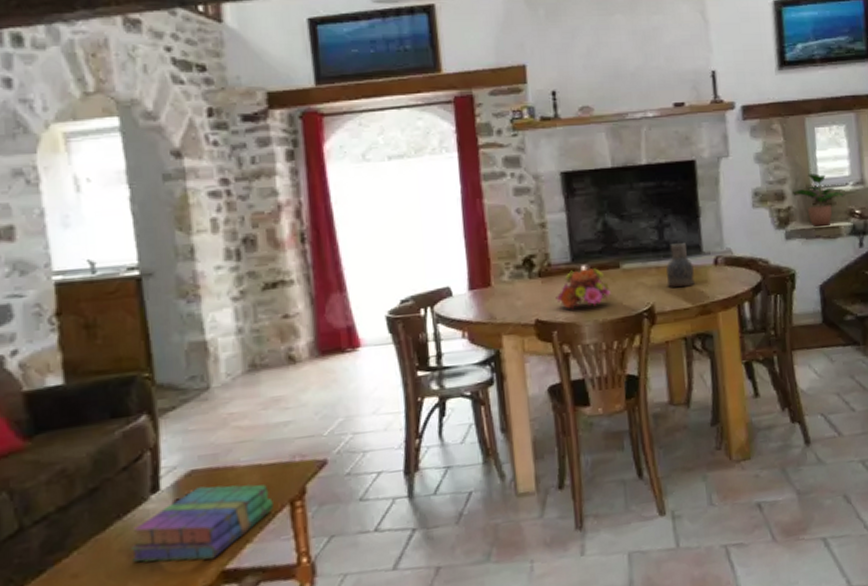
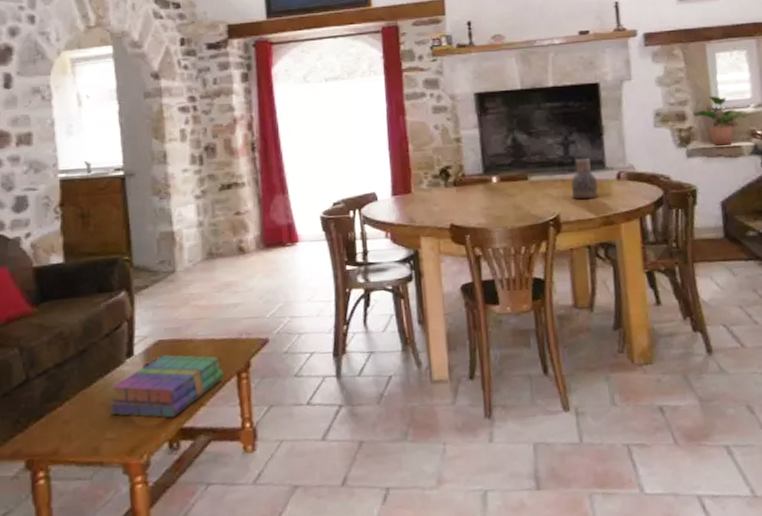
flower bouquet: present [556,268,611,310] -> none [469,179,519,217]

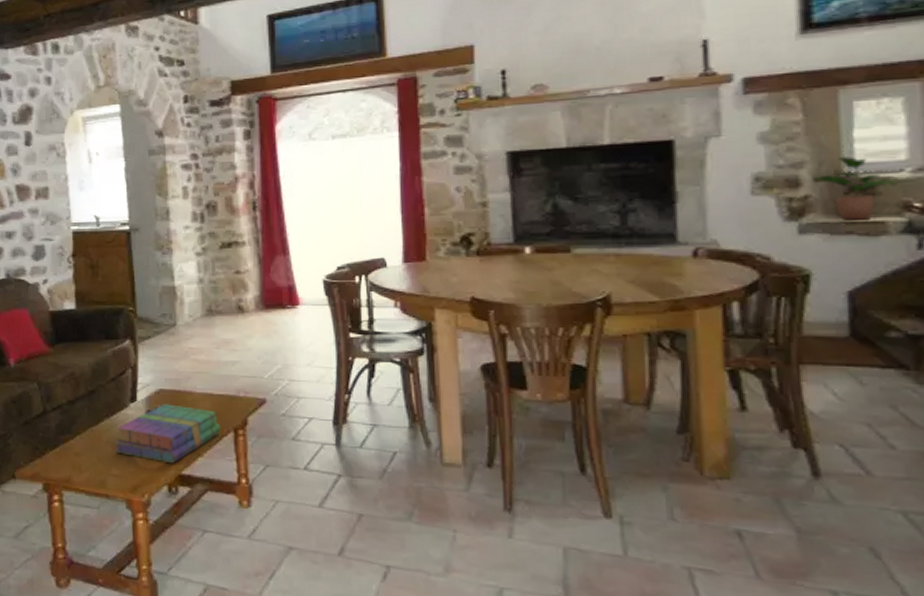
pitcher: present [571,157,598,200] -> none [628,229,665,279]

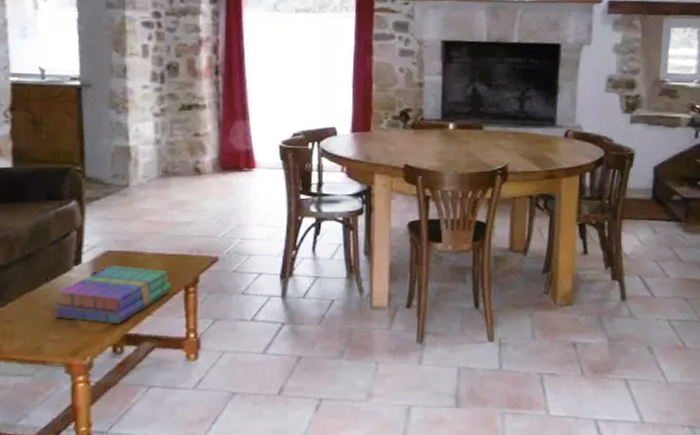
potted plant: present [813,157,898,220] -> none [643,68,689,115]

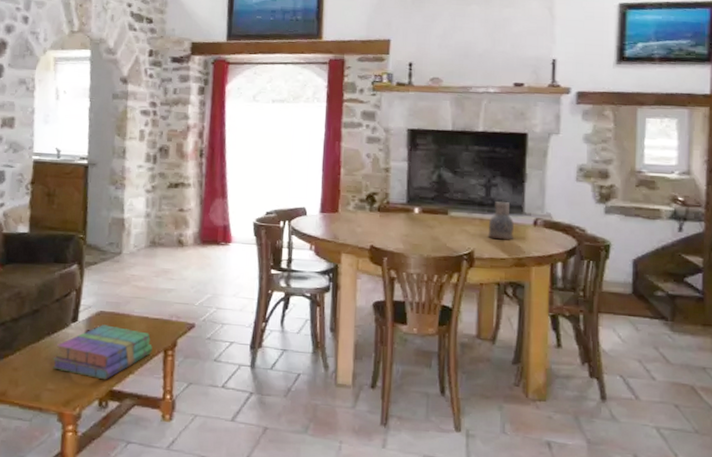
pitcher: none [521,113,546,153] -> present [487,200,514,240]

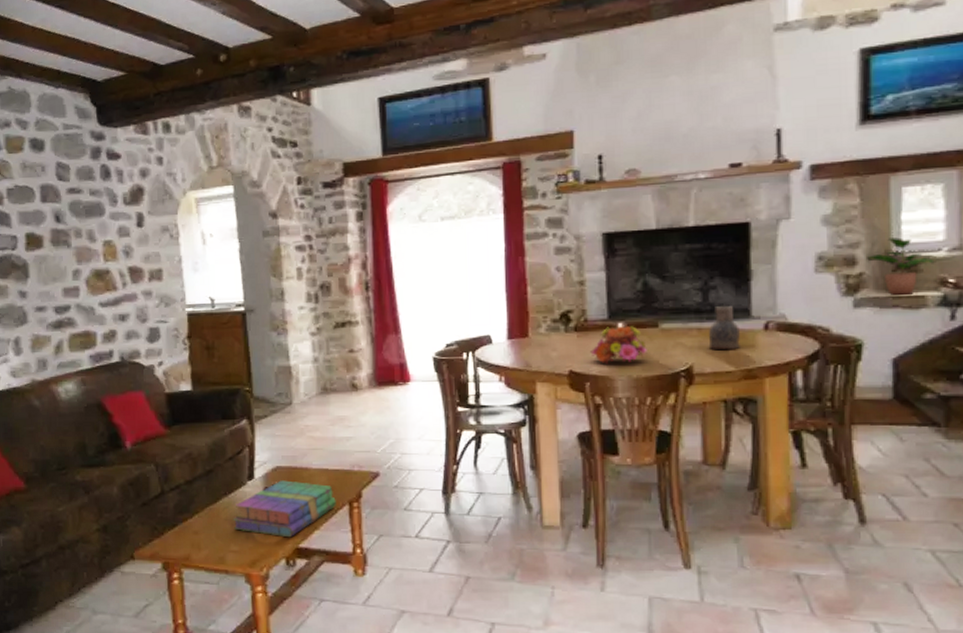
flower bouquet: none [390,210,437,243] -> present [590,326,647,364]
potted plant: none [617,158,670,207] -> present [867,237,936,295]

